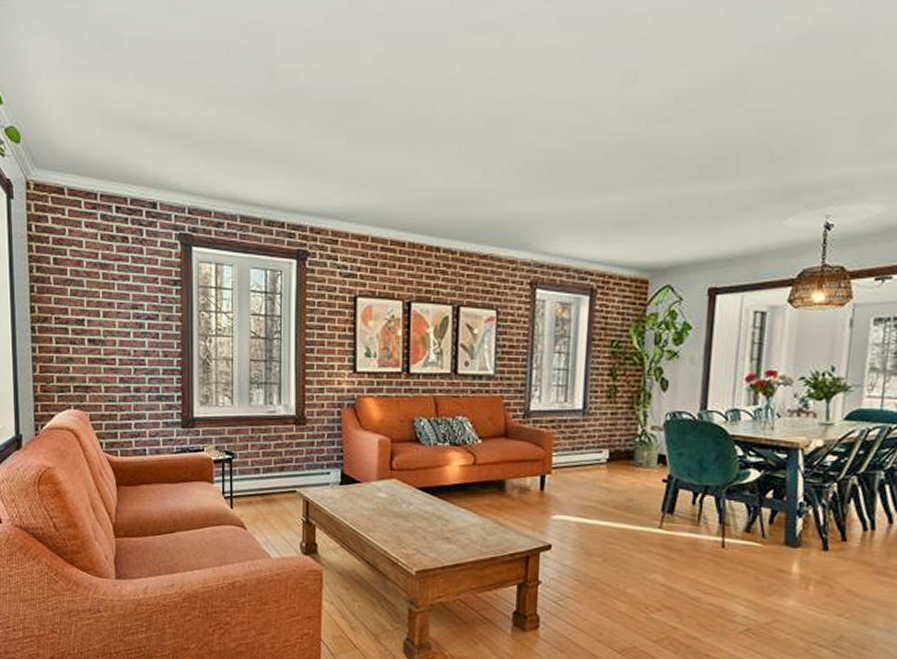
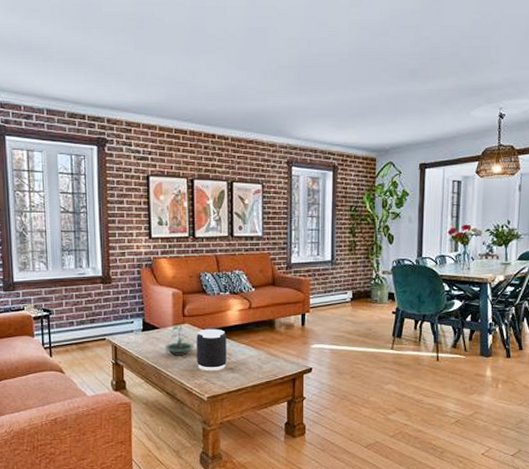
terrarium: none [366,479,403,519] -> present [164,324,194,357]
speaker: none [405,486,443,539] -> present [196,328,227,370]

